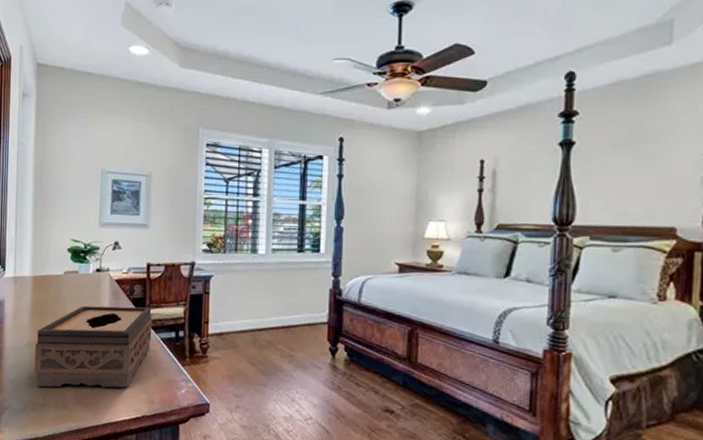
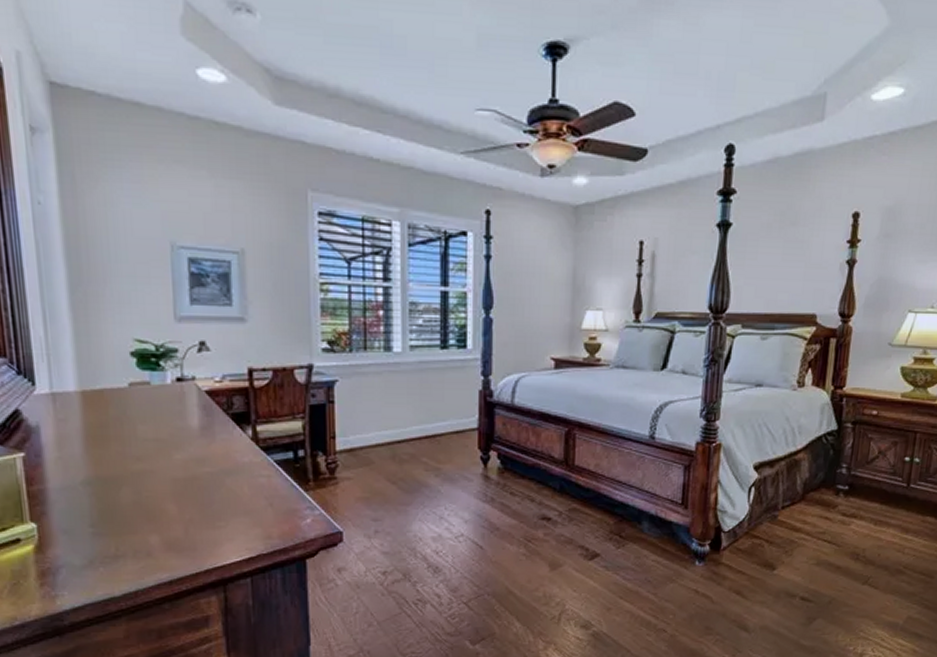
tissue box: present [34,305,153,388] -> none [96,424,263,534]

